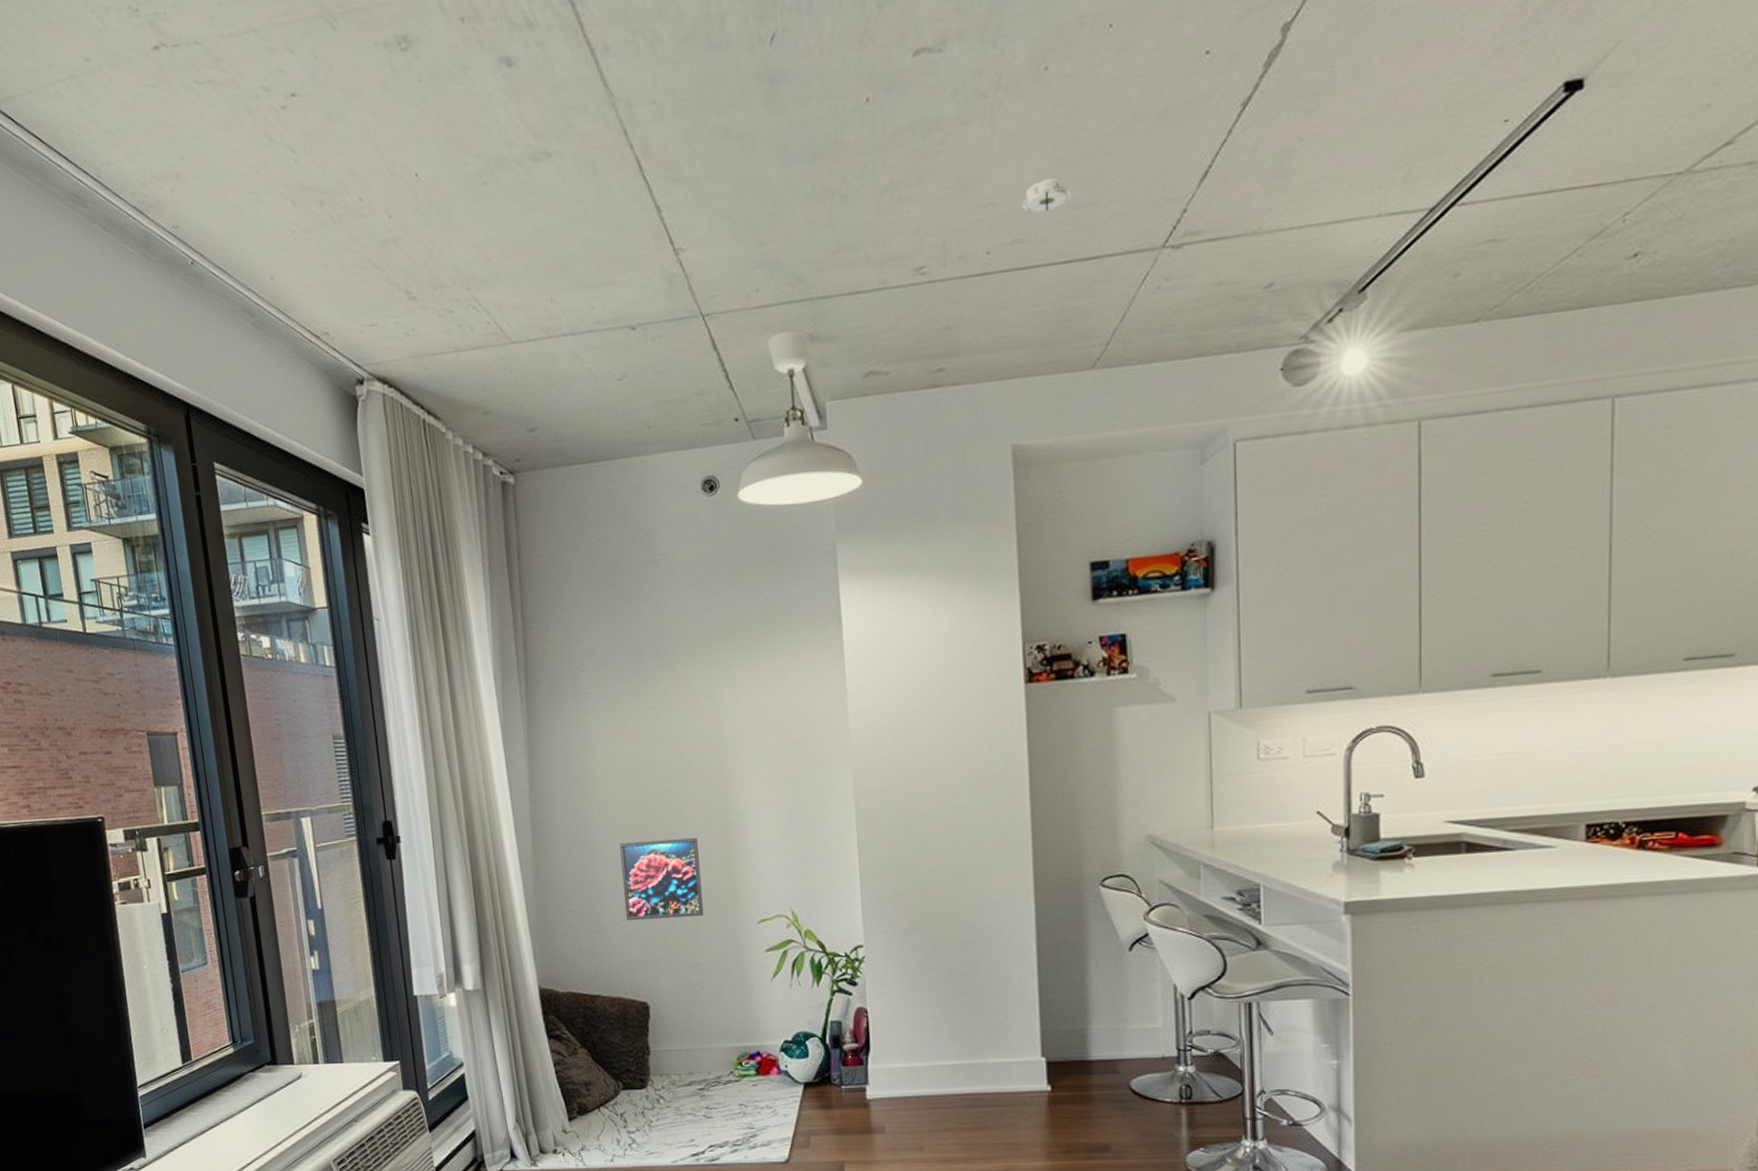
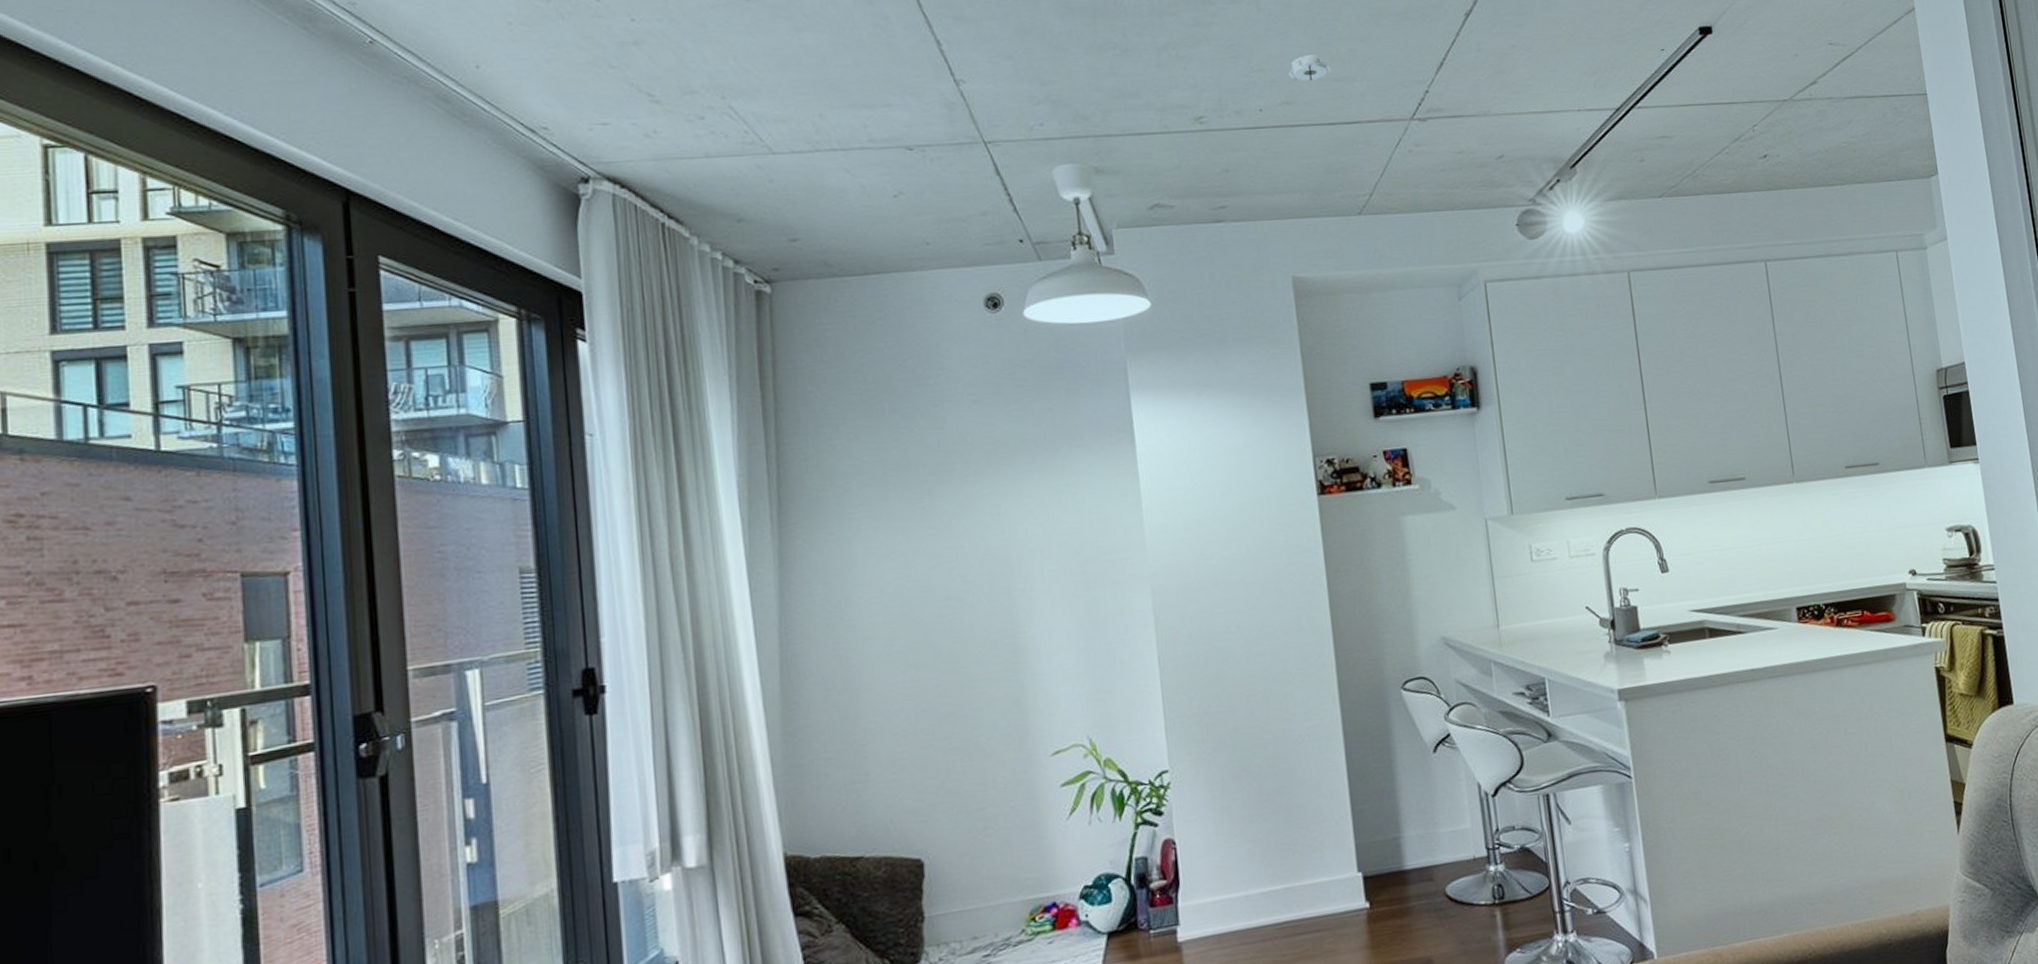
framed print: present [620,837,704,921] -> none [890,665,989,766]

